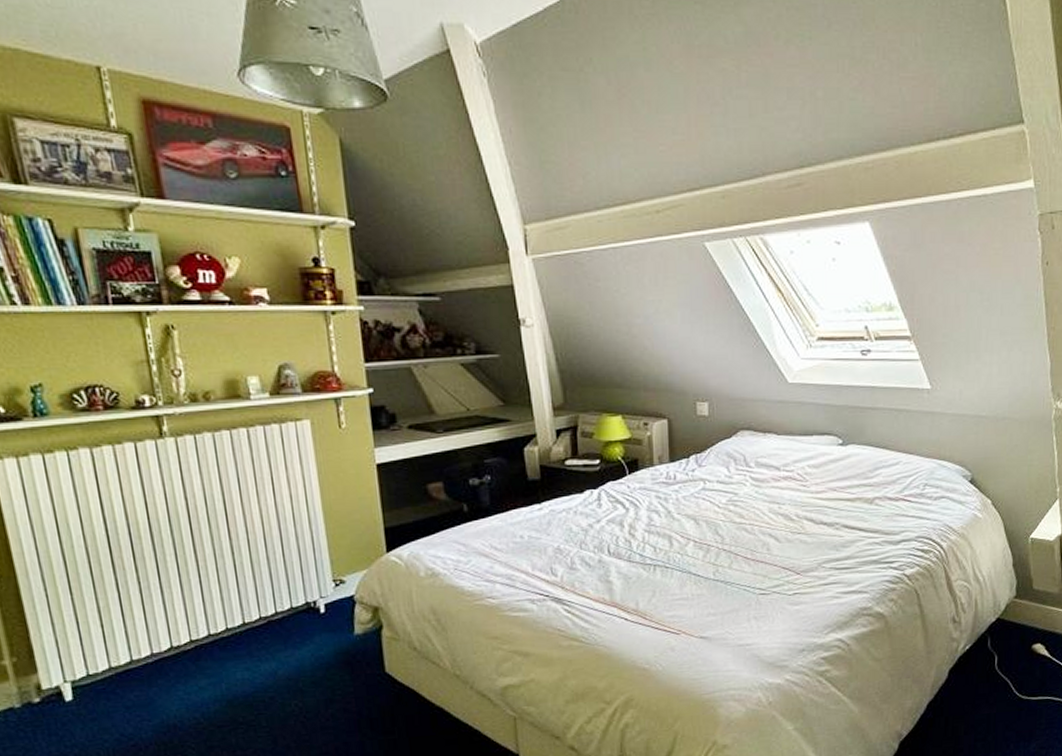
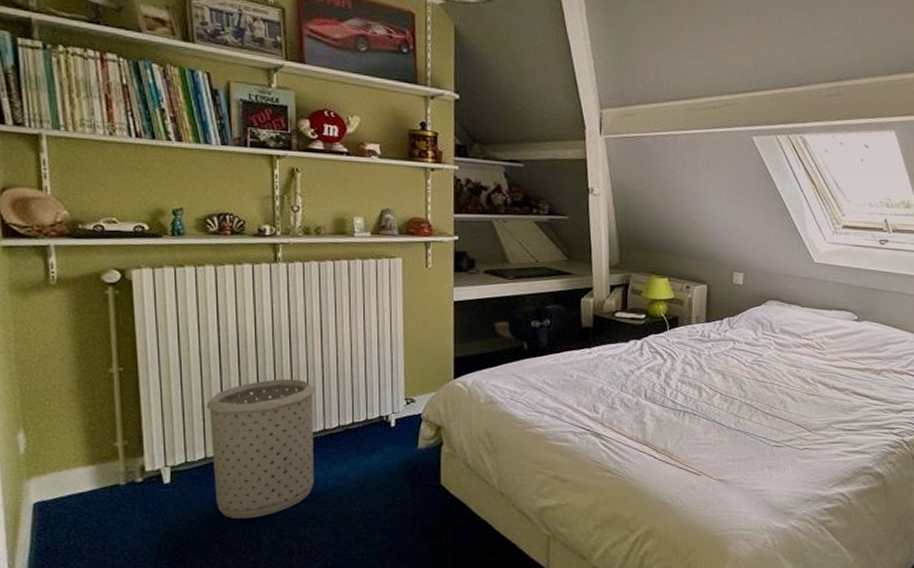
laundry basket: none [102,570,240,733] -> present [206,379,316,519]

